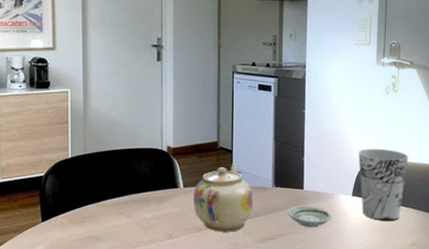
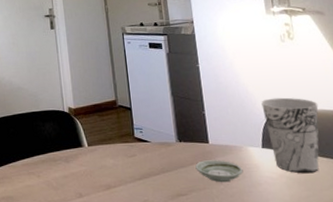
teapot: present [194,164,254,232] -> none [98,121,160,190]

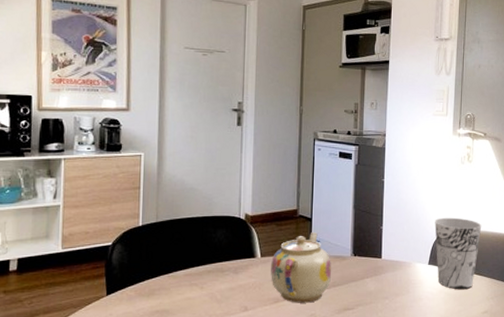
teapot: none [98,121,160,190] -> present [271,232,332,303]
saucer: present [195,160,243,183] -> none [365,275,408,298]

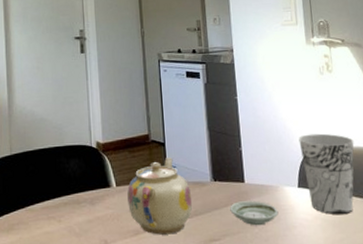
saucer: none [365,275,408,298] -> present [230,201,279,226]

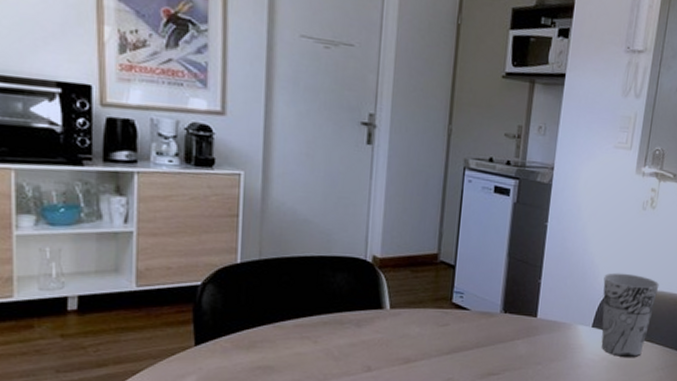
teapot: present [127,158,193,235] -> none [401,282,477,365]
saucer: present [230,201,279,226] -> none [515,336,566,363]

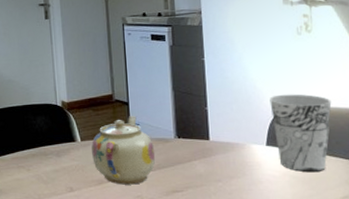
teapot: none [401,282,477,365] -> present [91,116,156,185]

